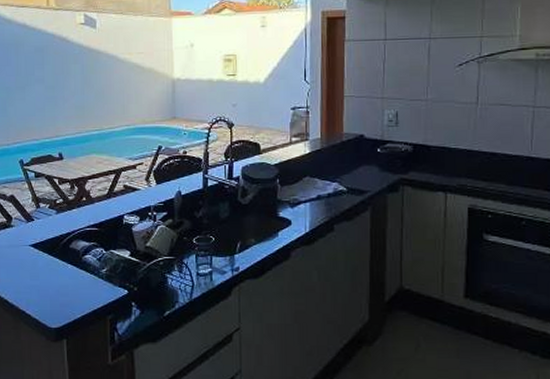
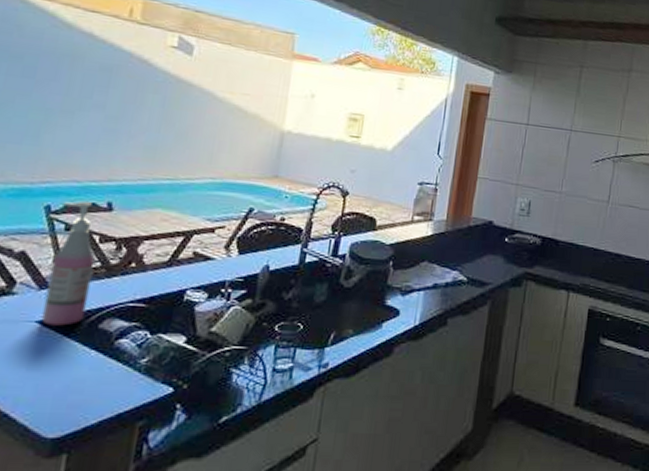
soap dispenser: none [30,155,59,248] -> present [41,201,95,326]

